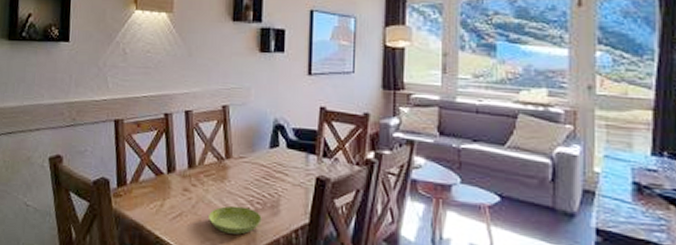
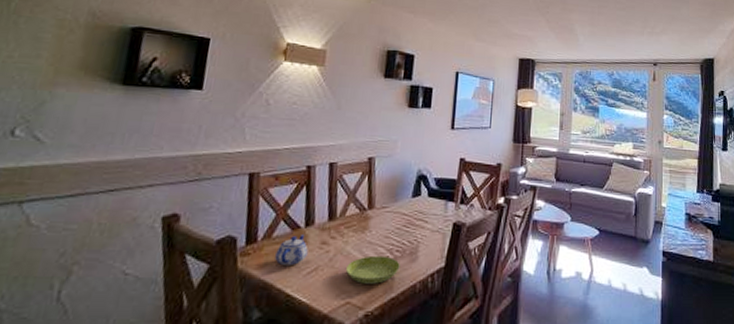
teapot: none [143,179,172,210] -> present [275,233,308,266]

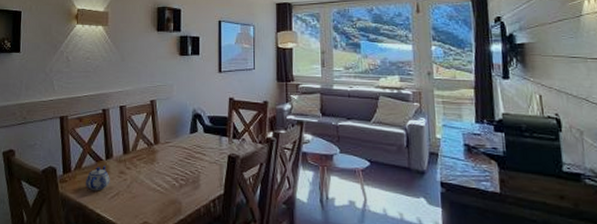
saucer: present [346,255,400,284] -> none [142,183,185,207]

